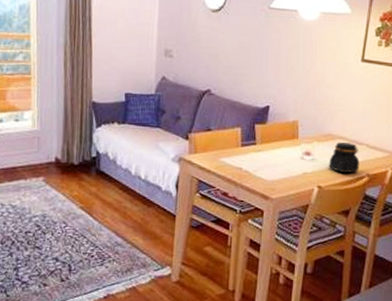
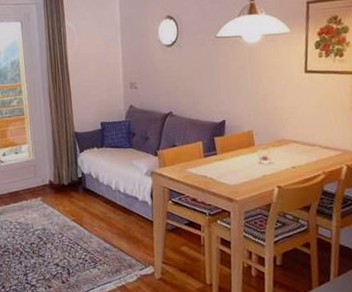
jar: present [328,142,360,173] -> none [285,145,315,172]

